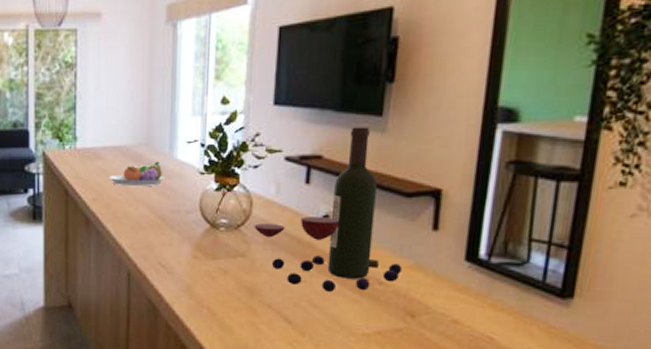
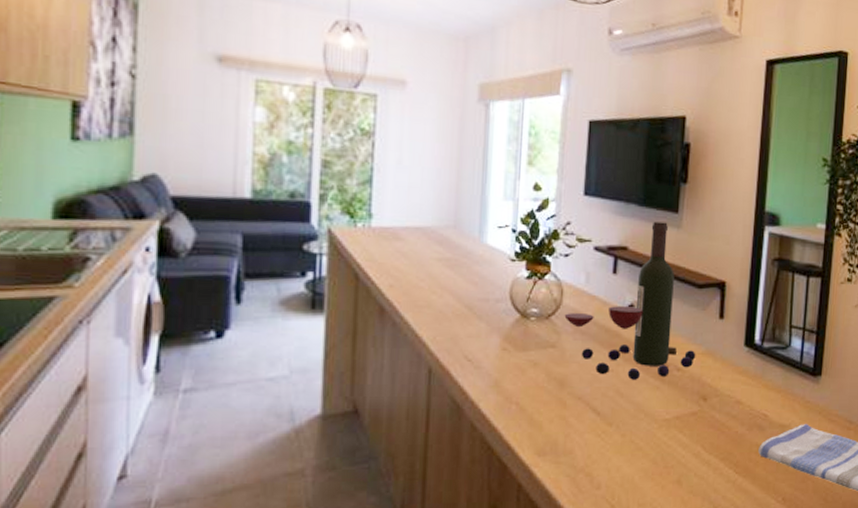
fruit bowl: present [108,161,165,186] -> none [409,245,473,272]

